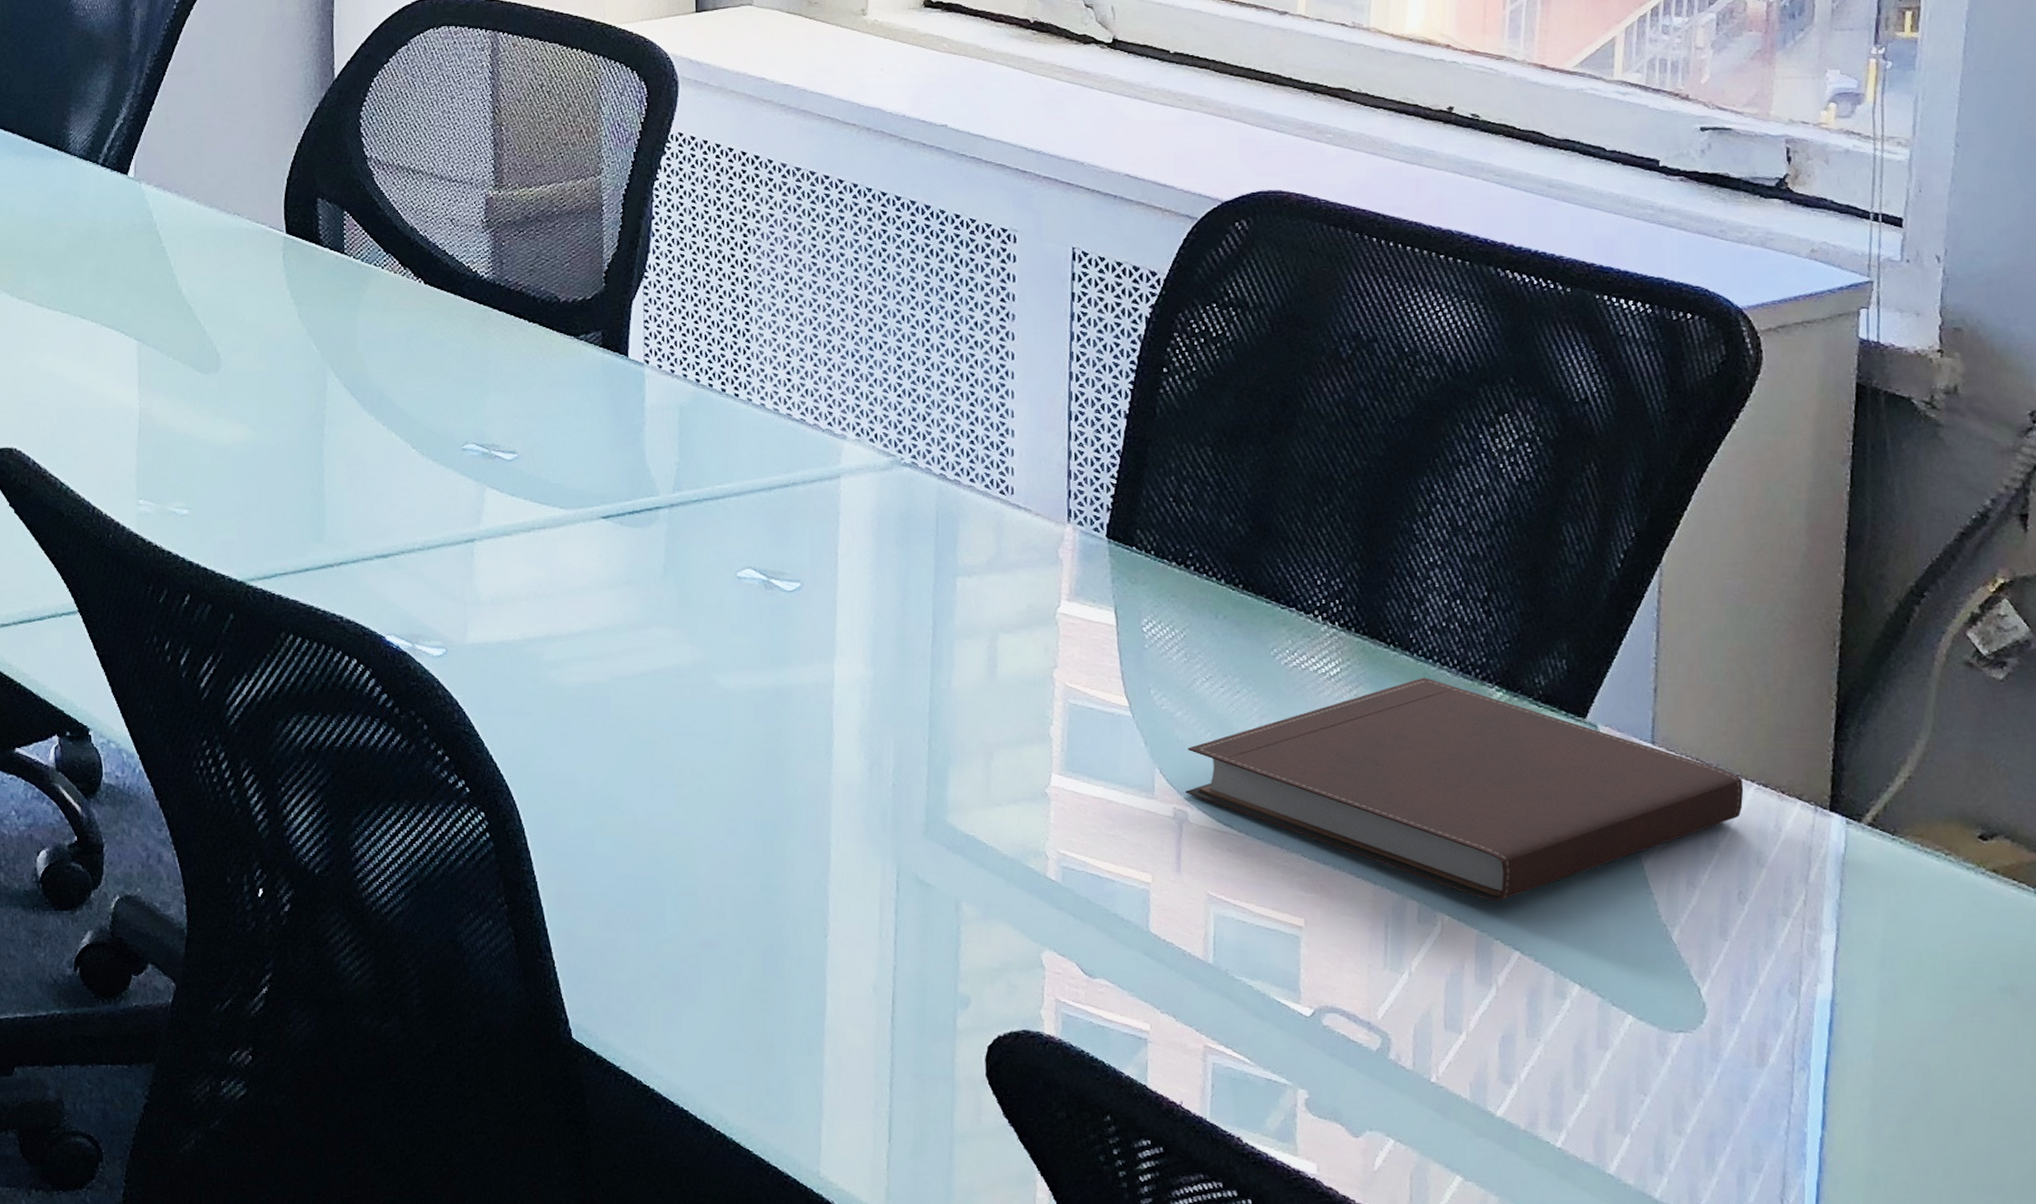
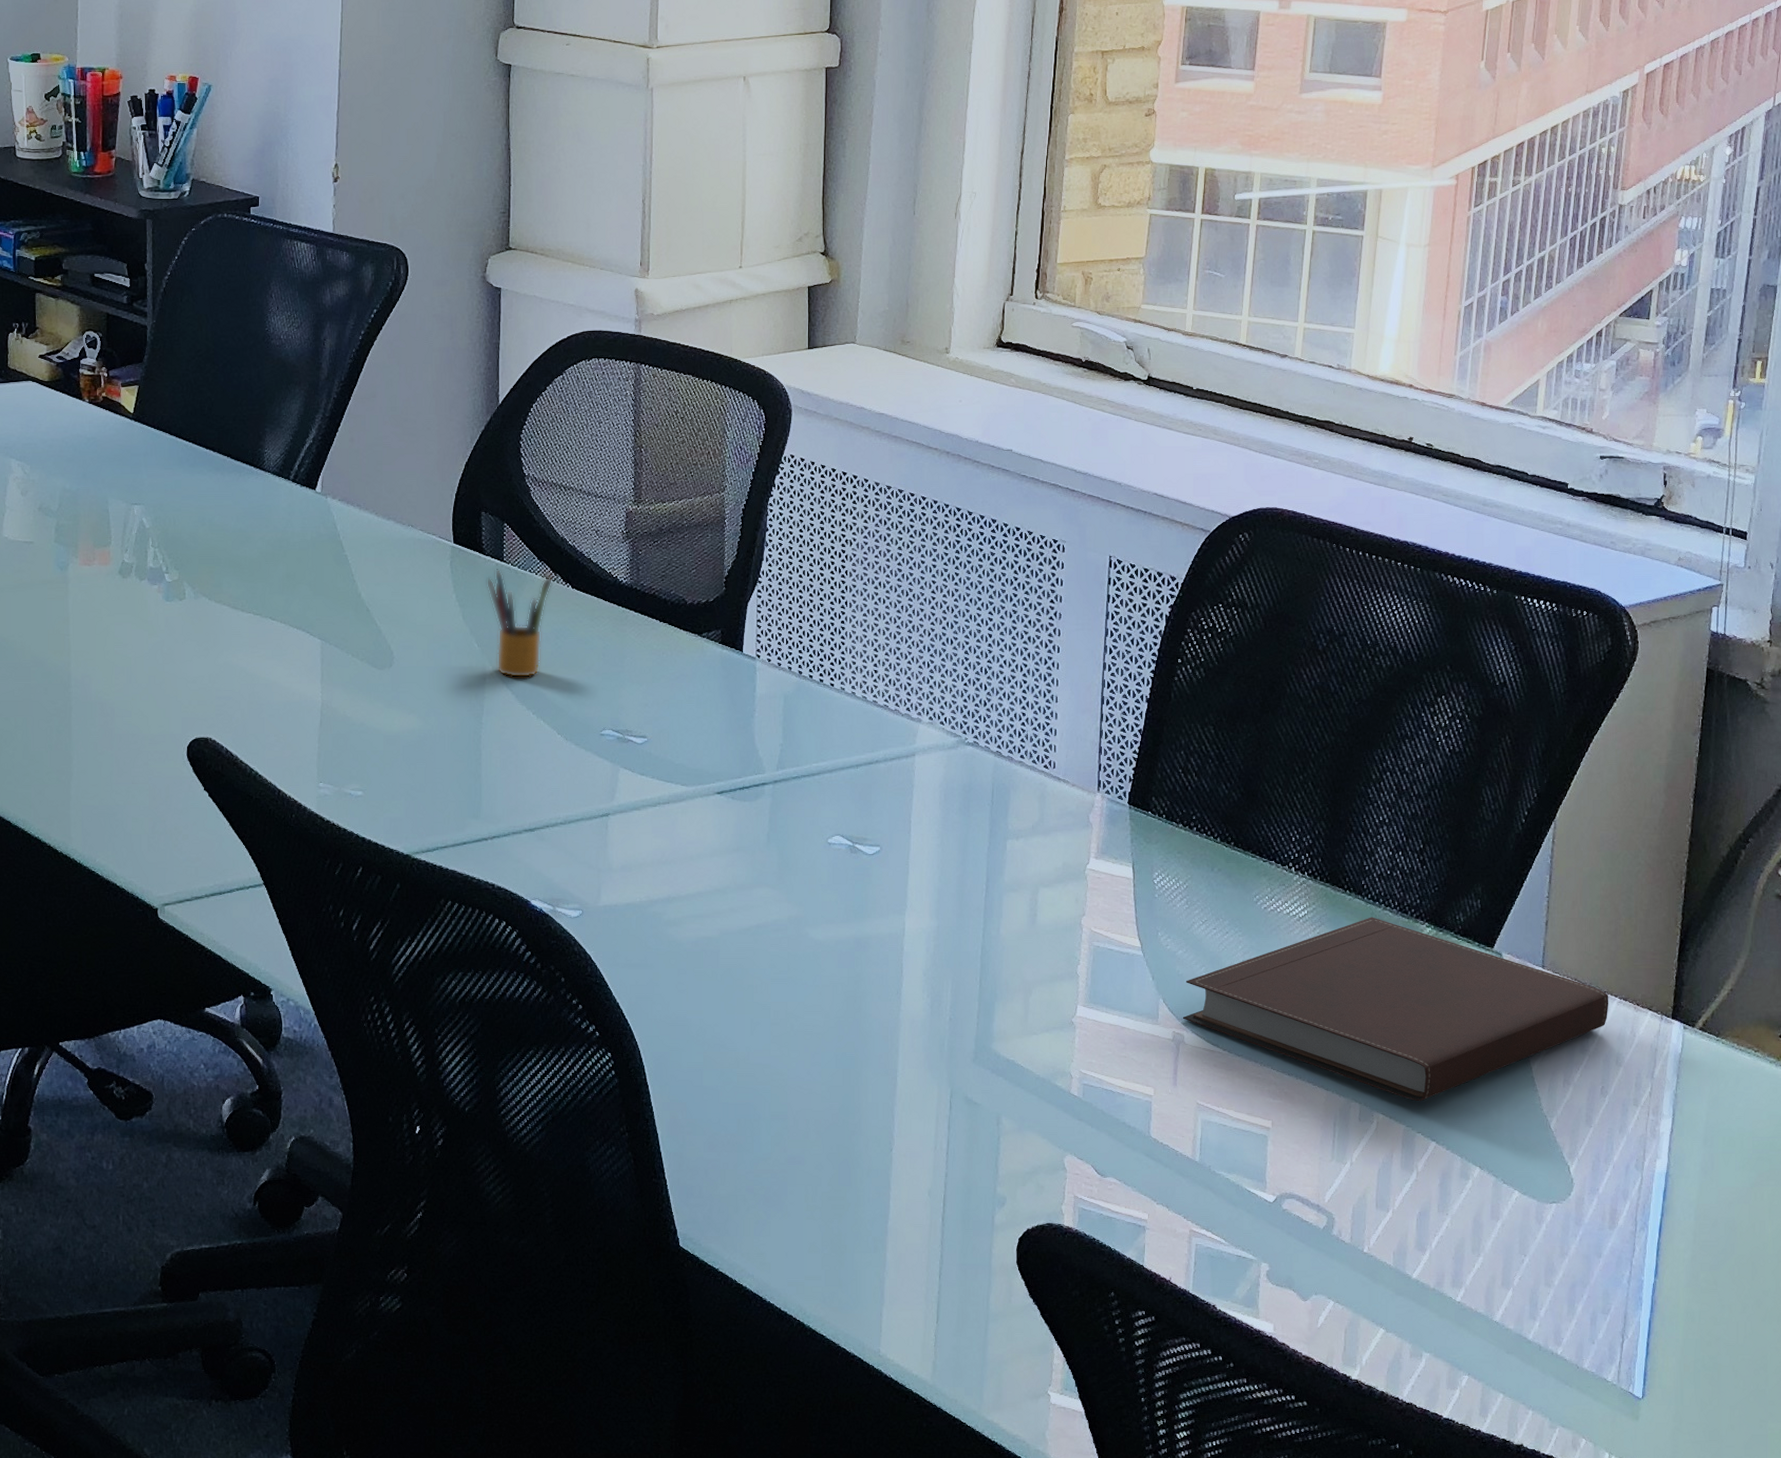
pencil box: none [324,262,403,385] -> present [486,569,553,678]

